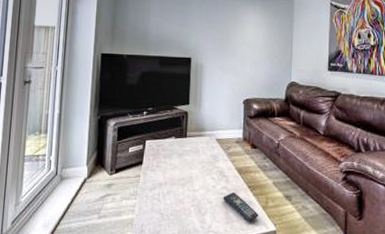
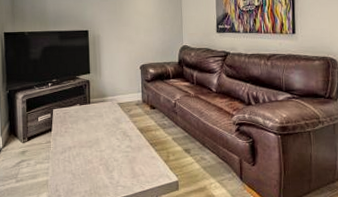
remote control: present [223,193,259,222] -> none [128,150,162,175]

